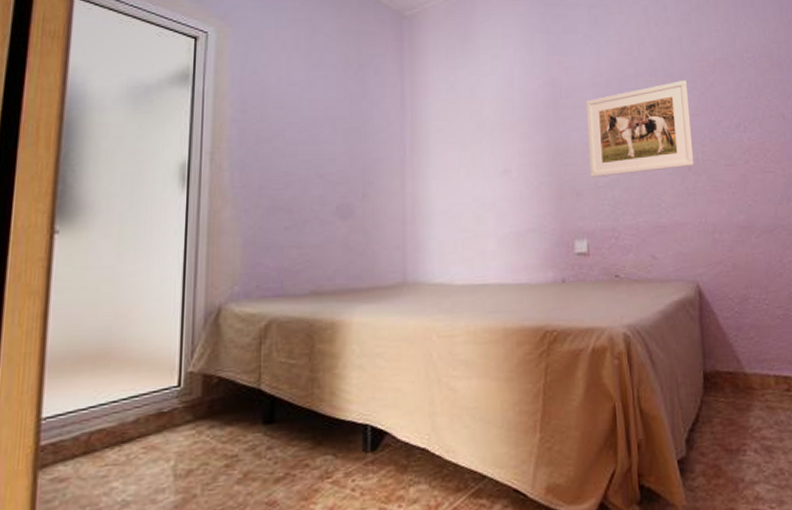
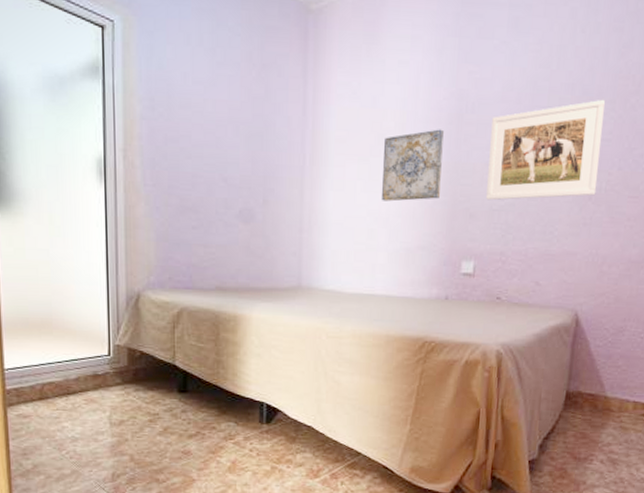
wall art: none [485,114,544,186] -> present [382,129,444,202]

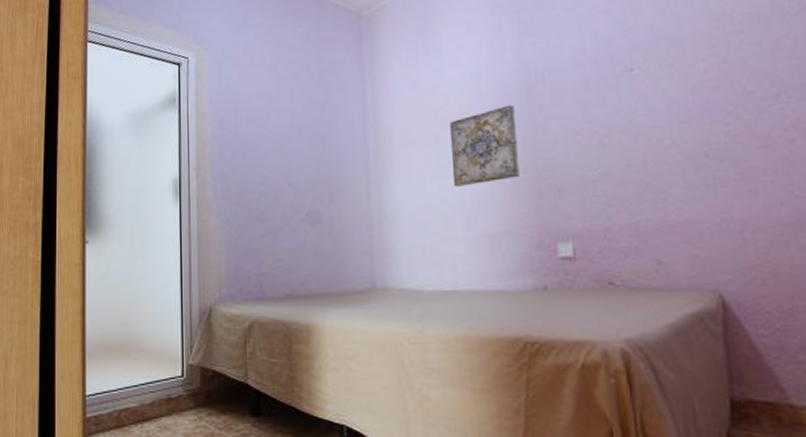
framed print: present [486,99,606,201] -> none [567,45,714,172]

